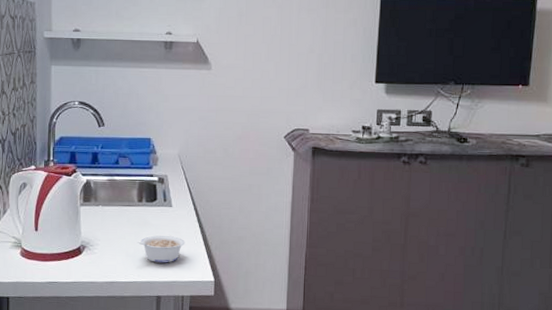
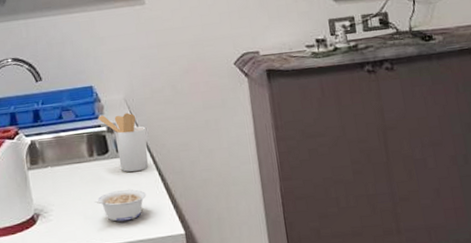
utensil holder: none [151,166,194,221] -> present [98,112,148,172]

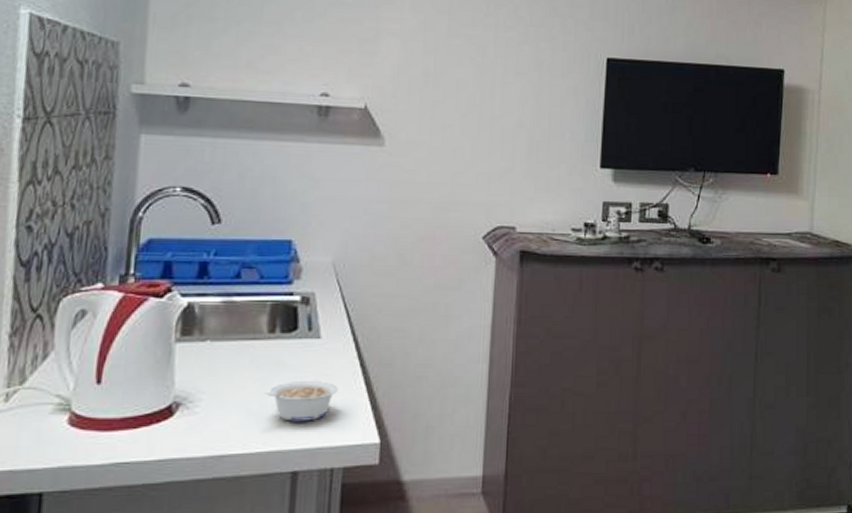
utensil holder: present [98,112,148,172] -> none [291,280,354,358]

